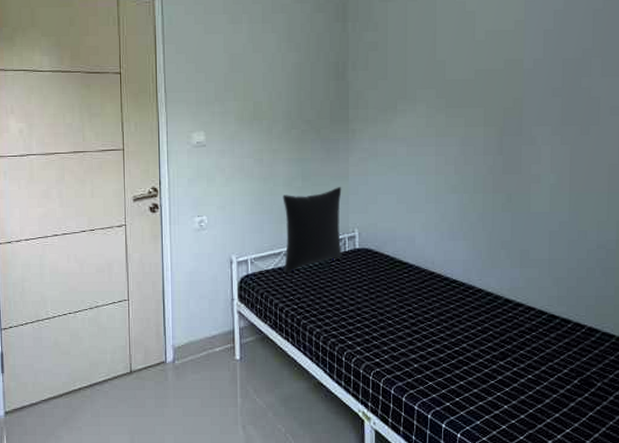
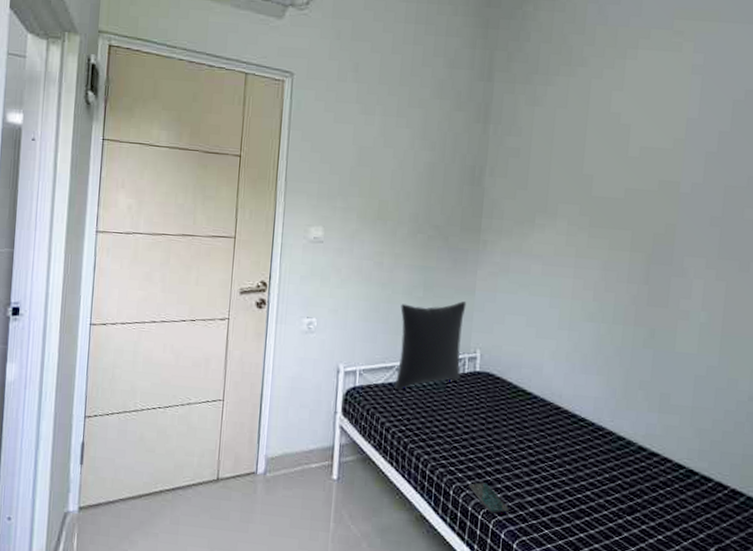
smartphone: none [358,347,397,374] -> present [469,482,510,515]

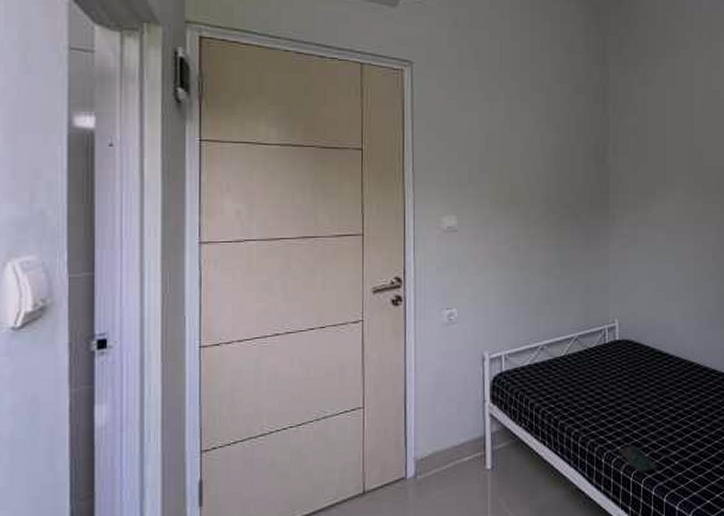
pillow: present [395,301,467,390] -> none [540,275,602,369]

